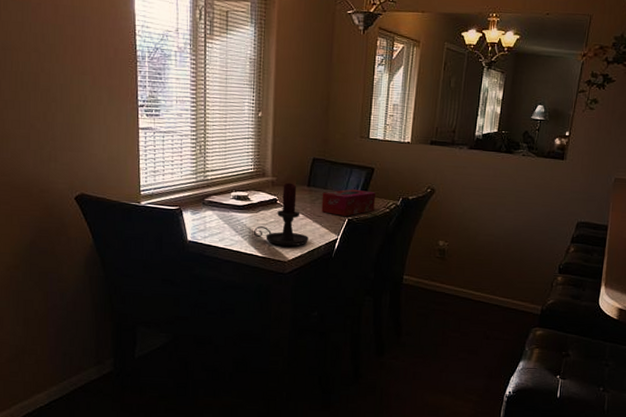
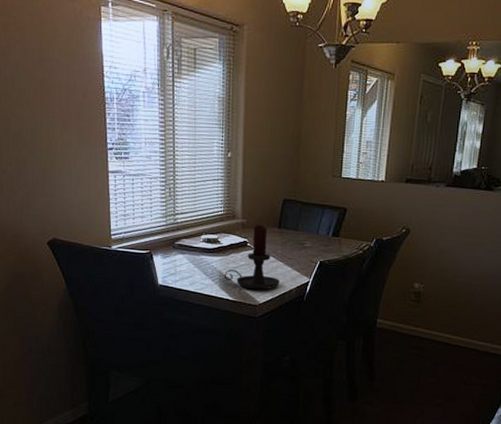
tissue box: present [321,189,375,216] -> none [292,230,348,258]

